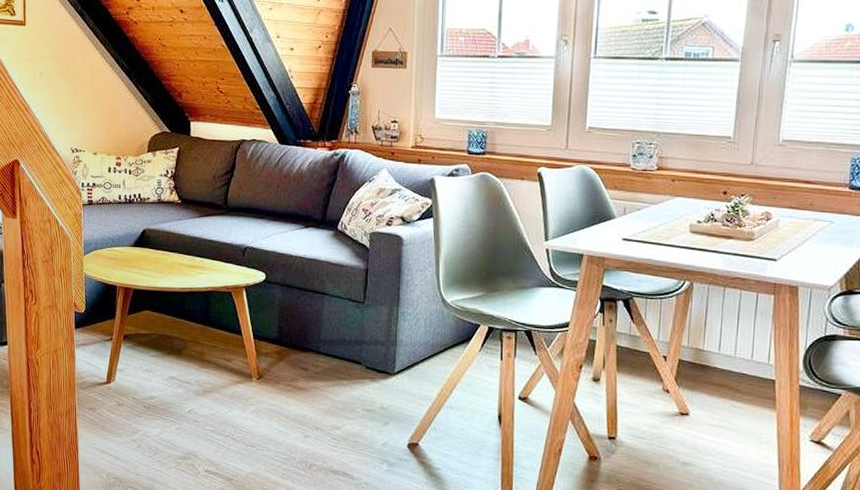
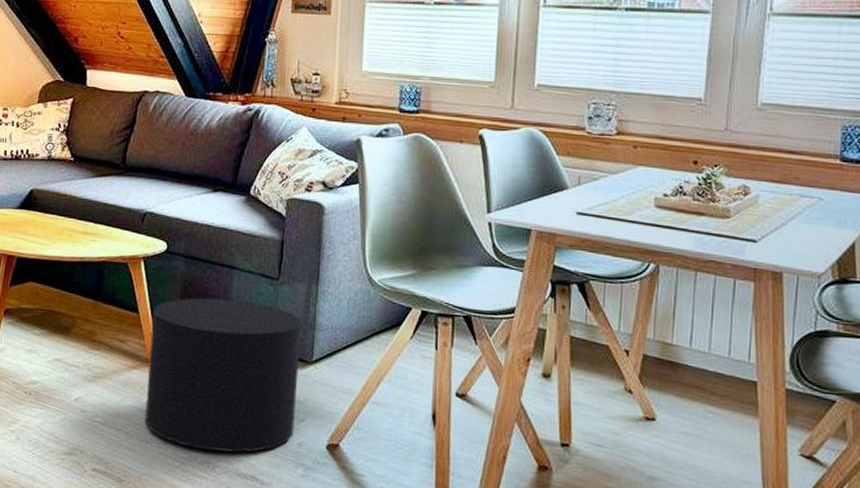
stool: none [249,320,384,453] -> present [144,298,301,453]

